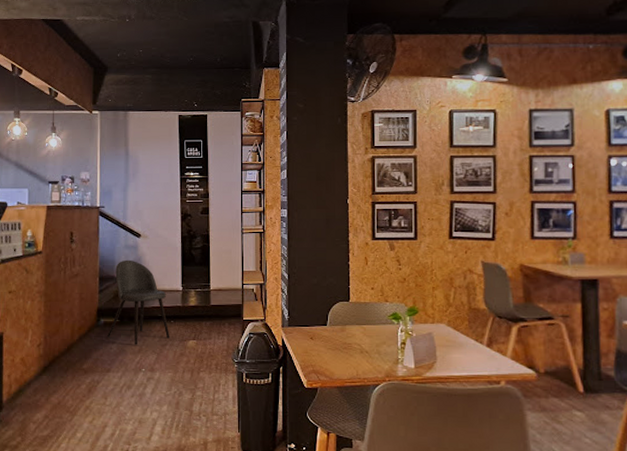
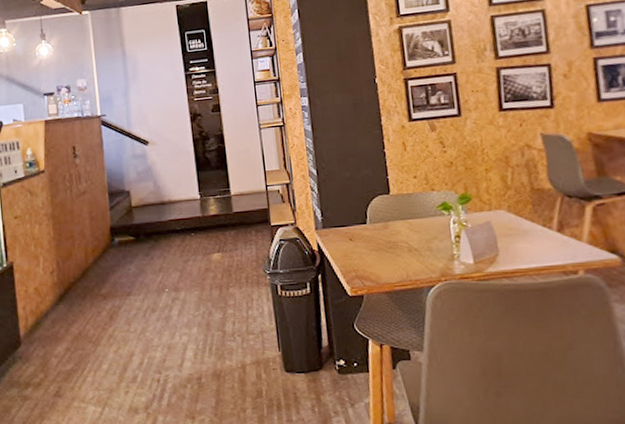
dining chair: present [107,260,170,345] -> none [124,170,192,264]

